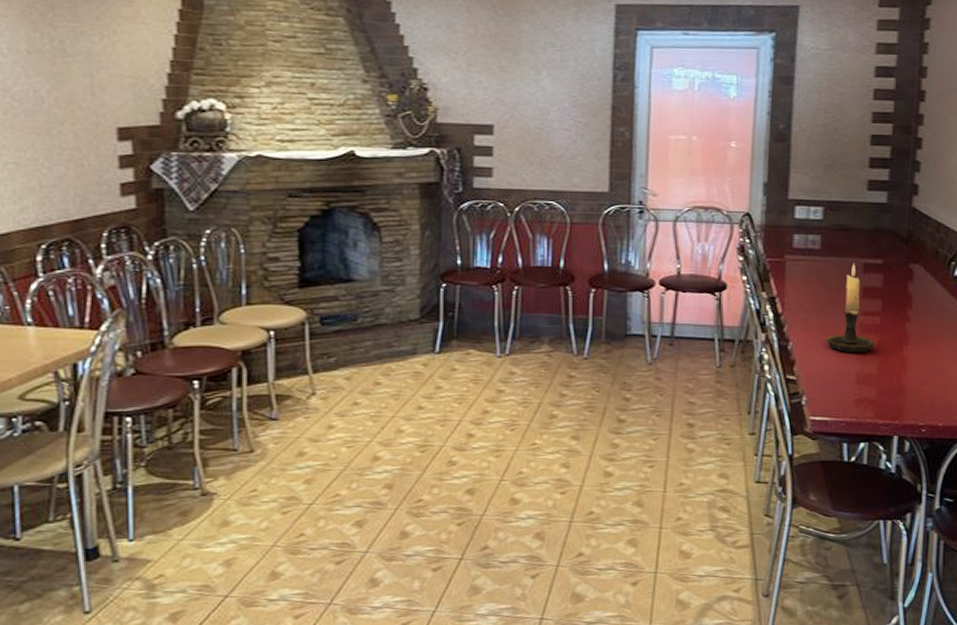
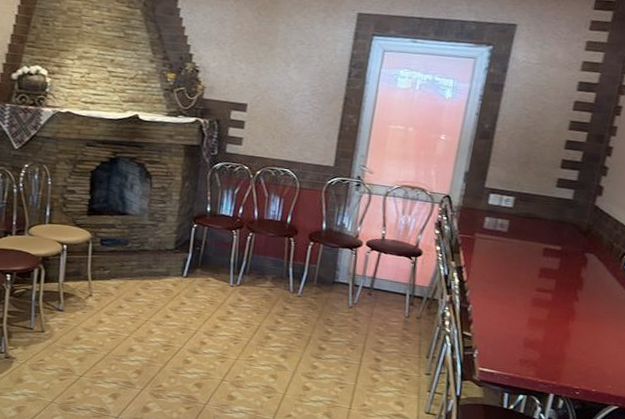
candle holder: present [825,263,875,353] -> none [501,246,545,322]

